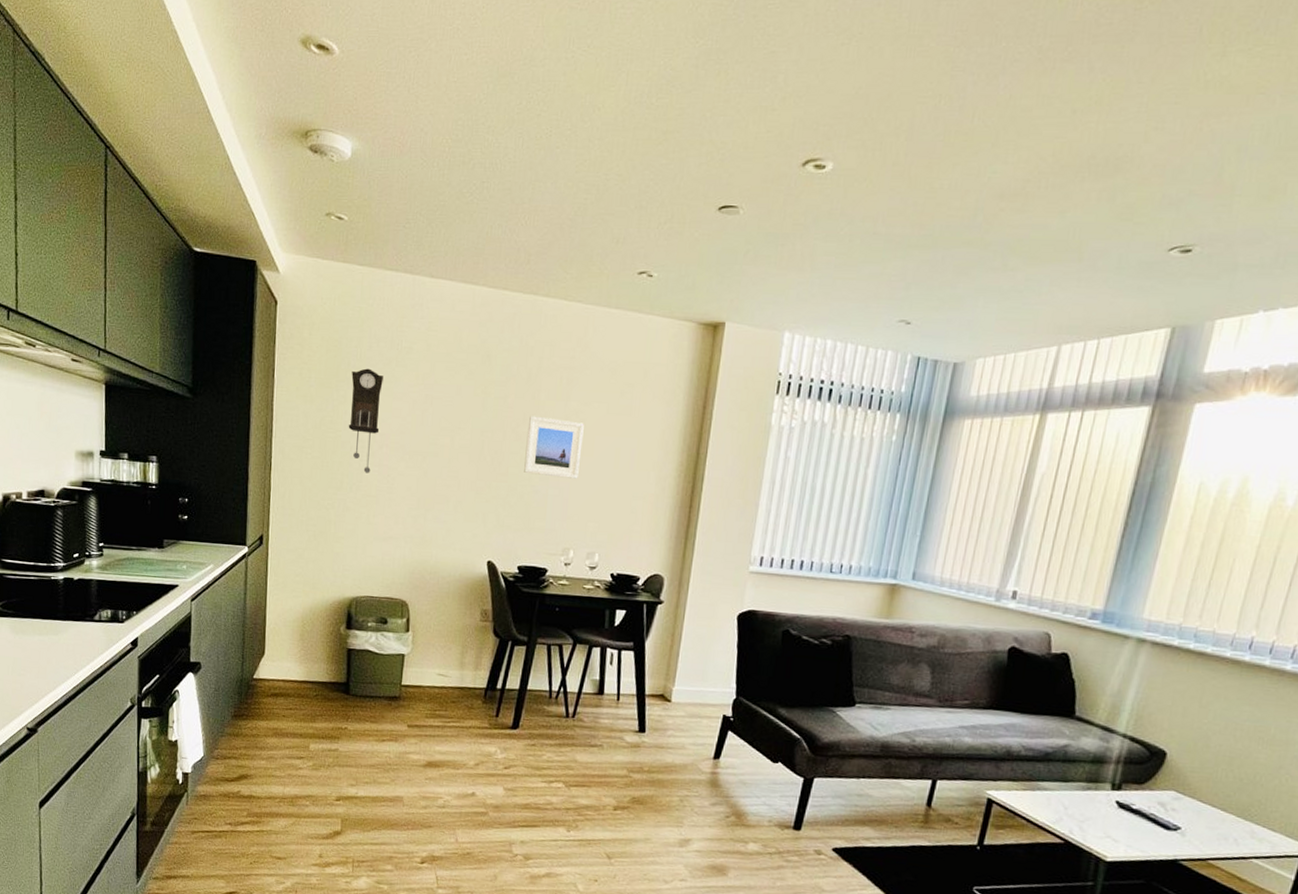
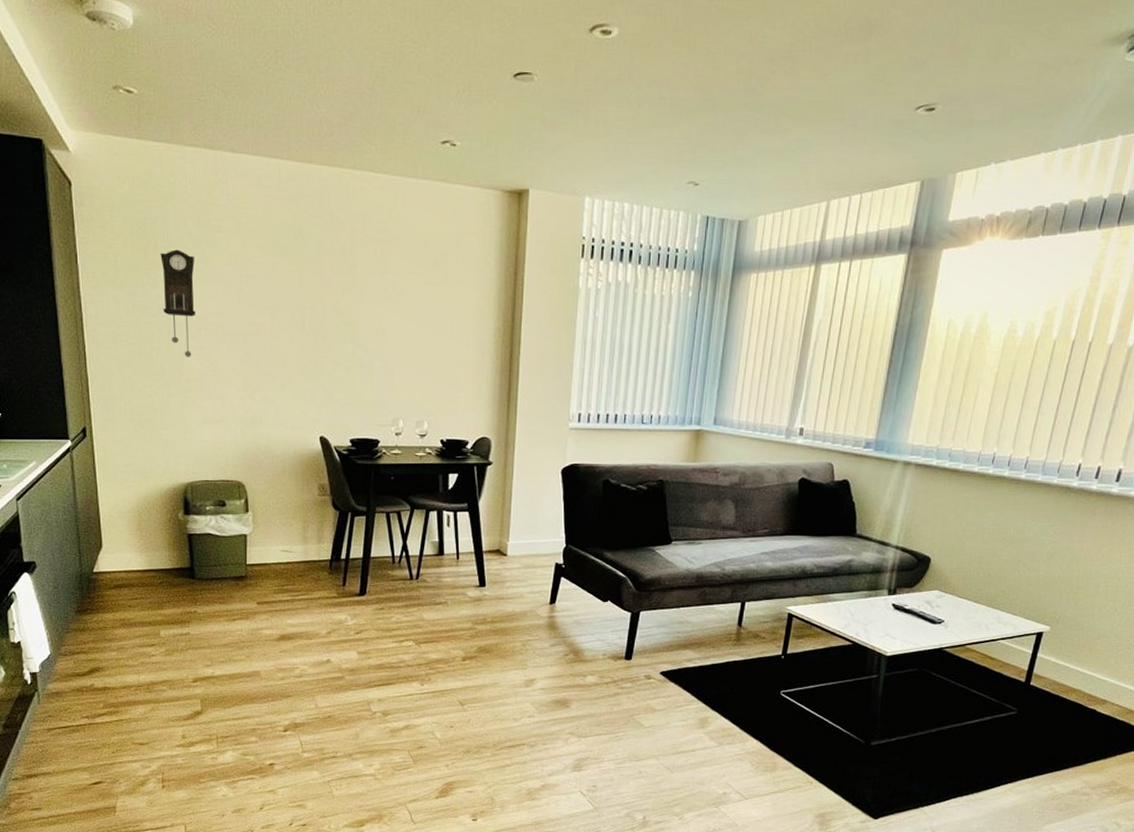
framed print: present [524,416,584,479] -> none [347,290,402,350]

